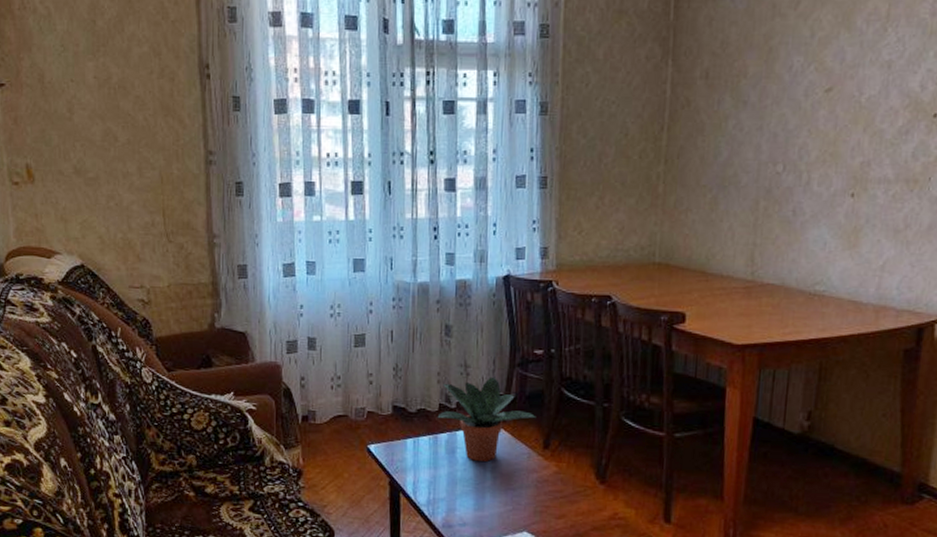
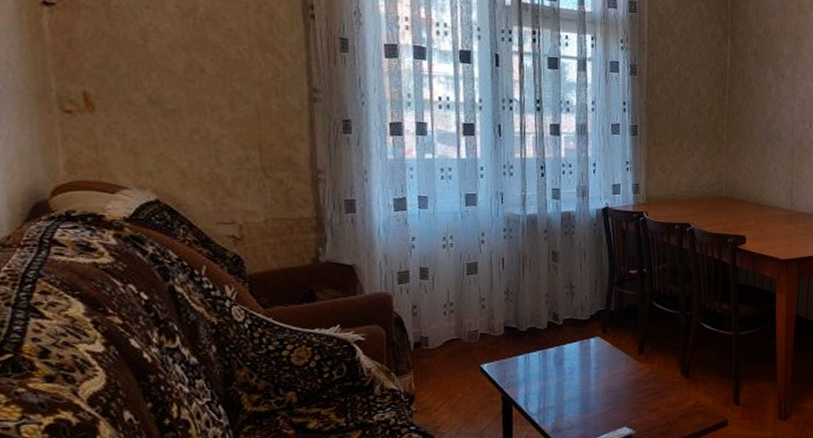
potted plant: present [437,376,536,462] -> none [546,295,632,371]

